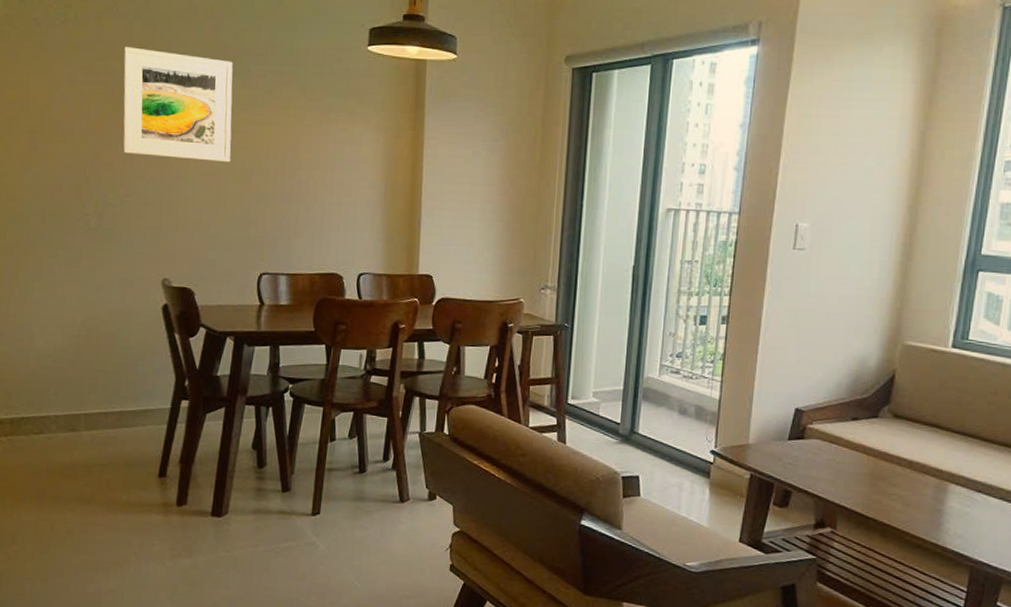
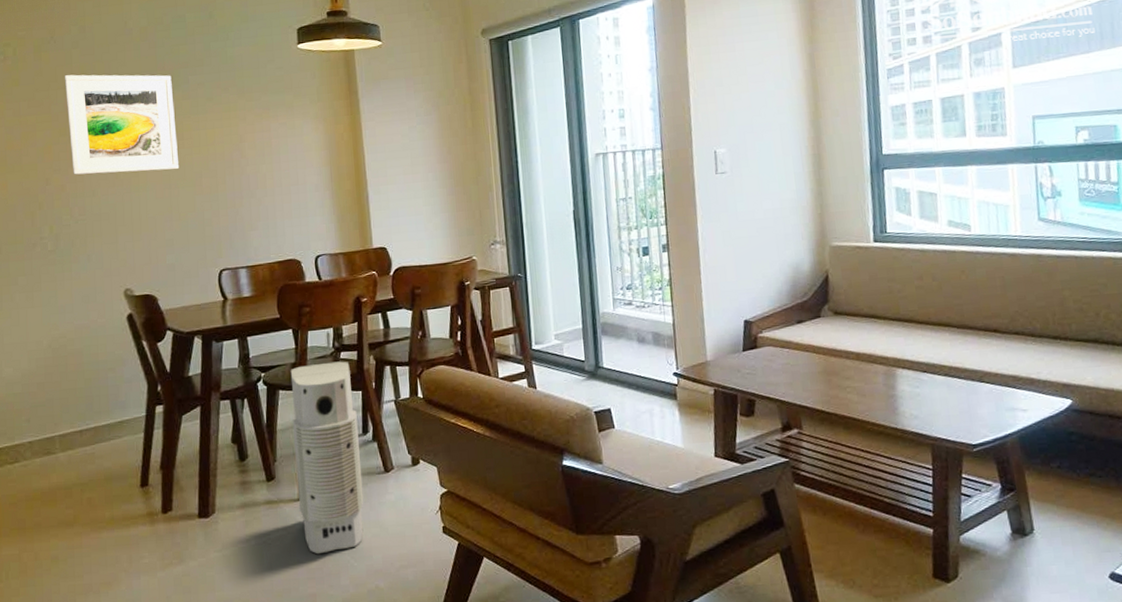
air purifier: none [311,383,380,571] -> present [290,361,364,555]

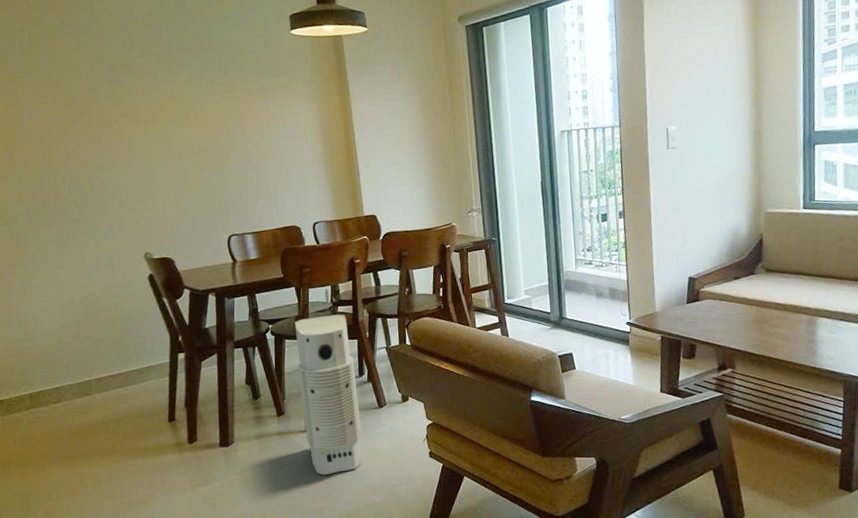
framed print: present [65,74,180,175] -> none [78,58,188,151]

